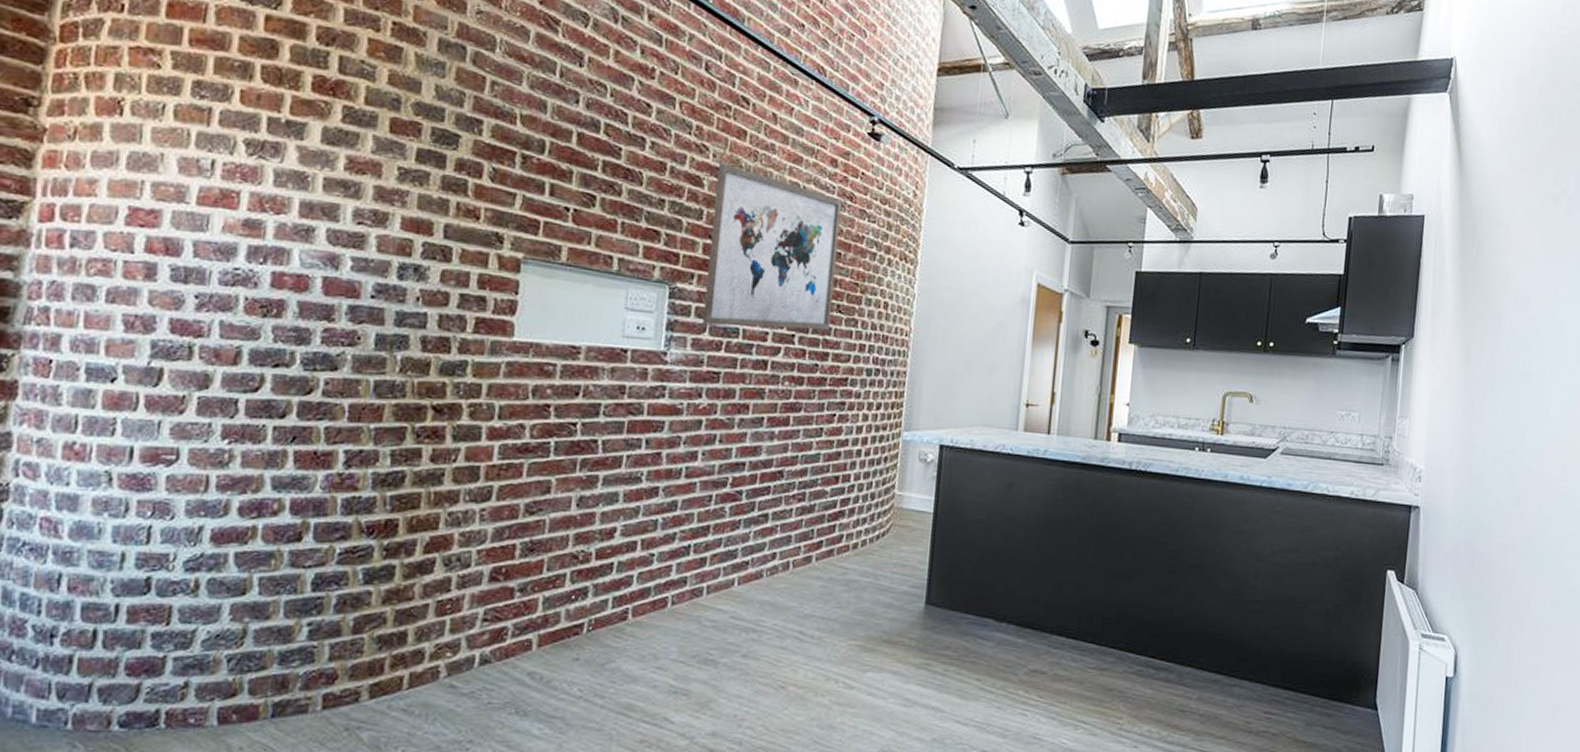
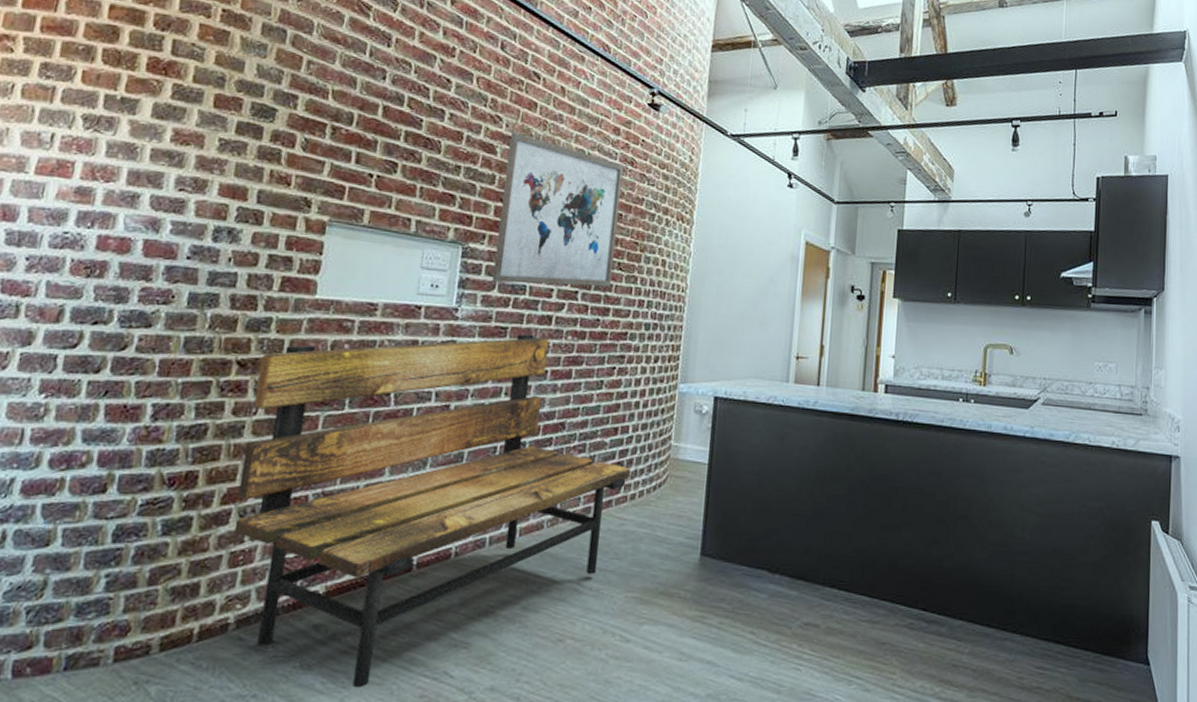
bench: none [439,379,852,734] -> present [234,333,630,688]

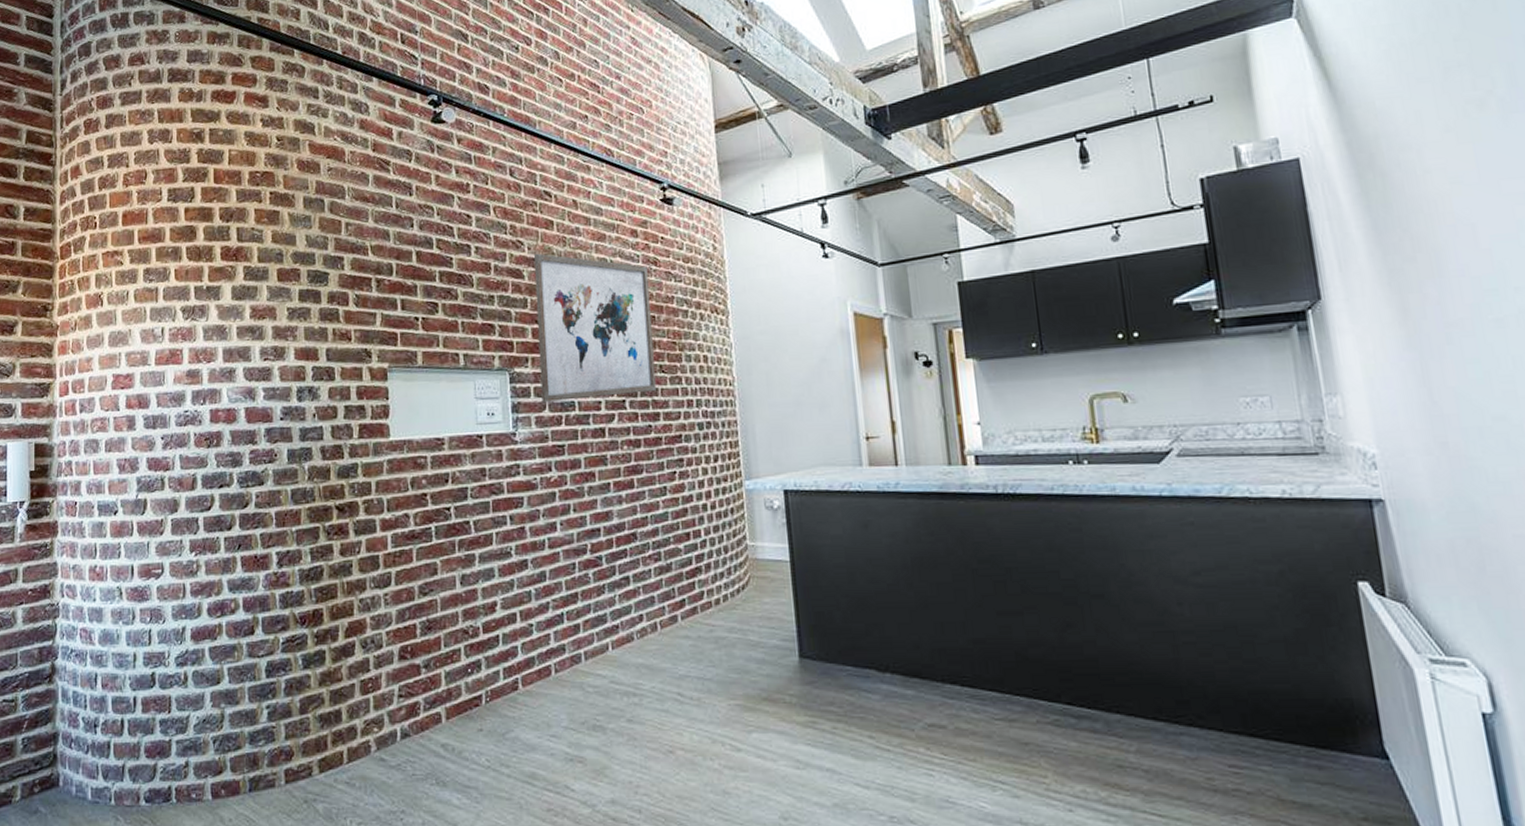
bench: present [234,333,630,688] -> none [354,448,710,803]

